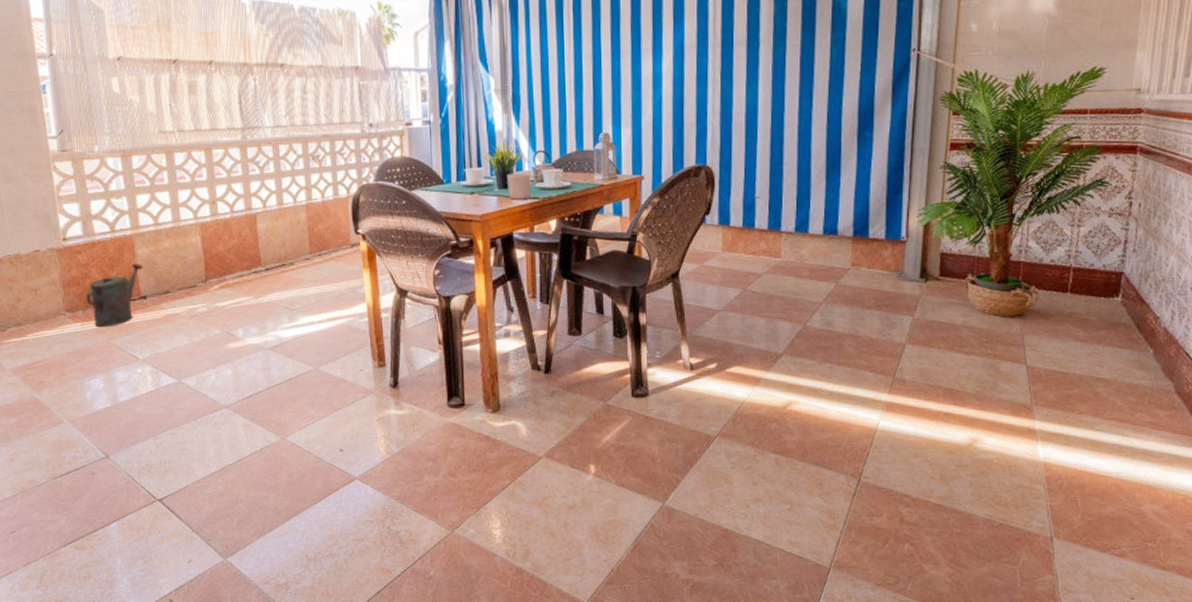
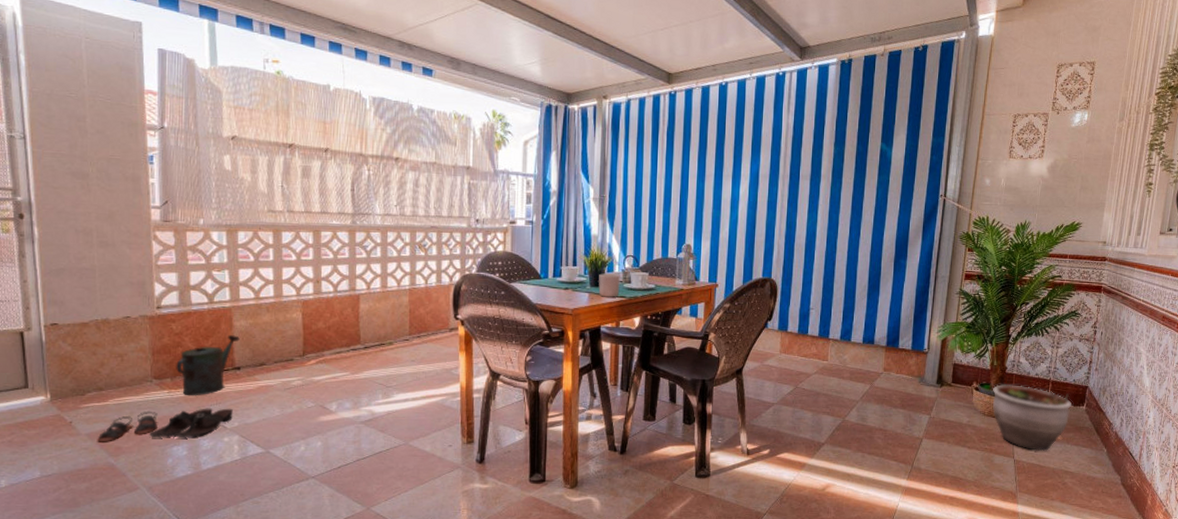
sandal: none [21,344,74,377] -> present [97,411,158,442]
flip-flop: none [67,338,144,370] -> present [149,408,233,437]
planter pot: none [994,274,1103,354] -> present [992,384,1073,451]

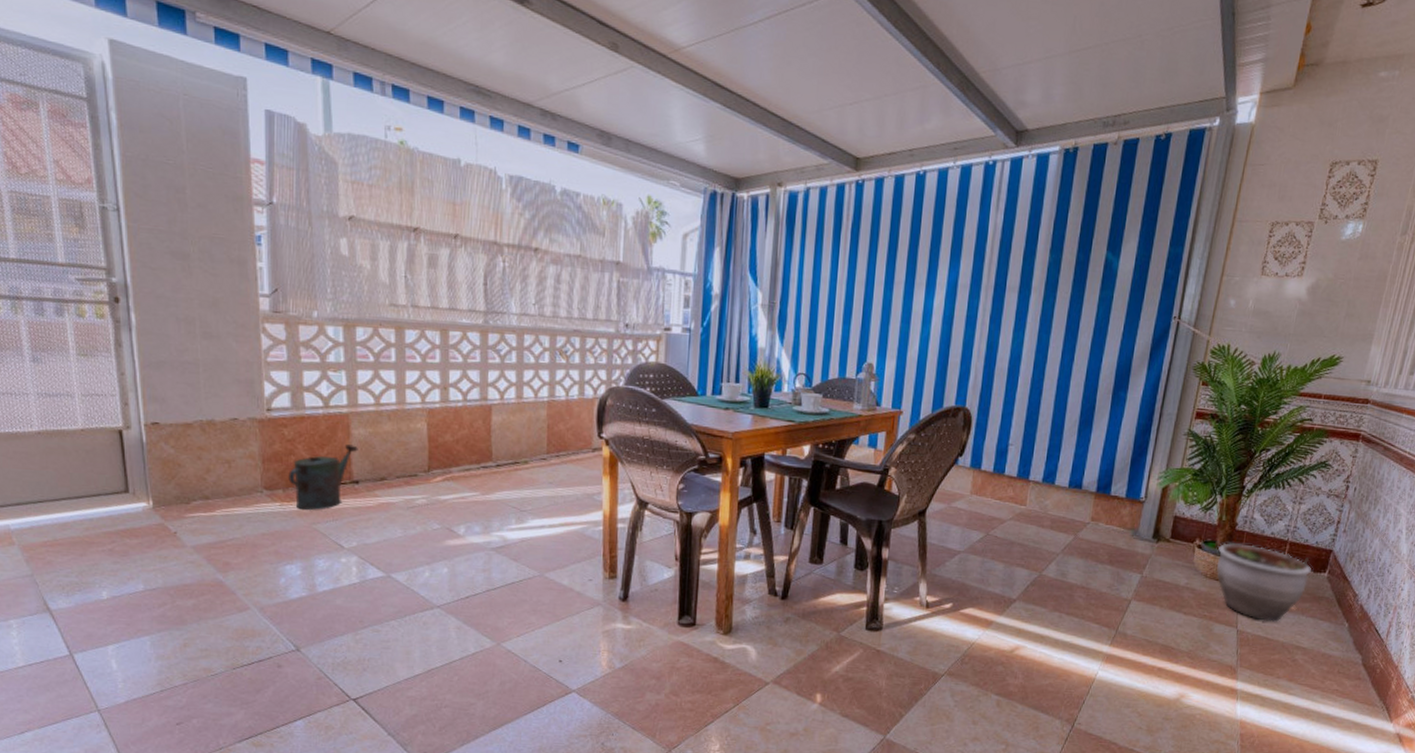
sandal: present [97,411,158,442] -> none [204,524,269,557]
flip-flop: present [149,408,233,437] -> none [260,524,351,556]
mug: present [598,273,620,297] -> none [763,393,790,421]

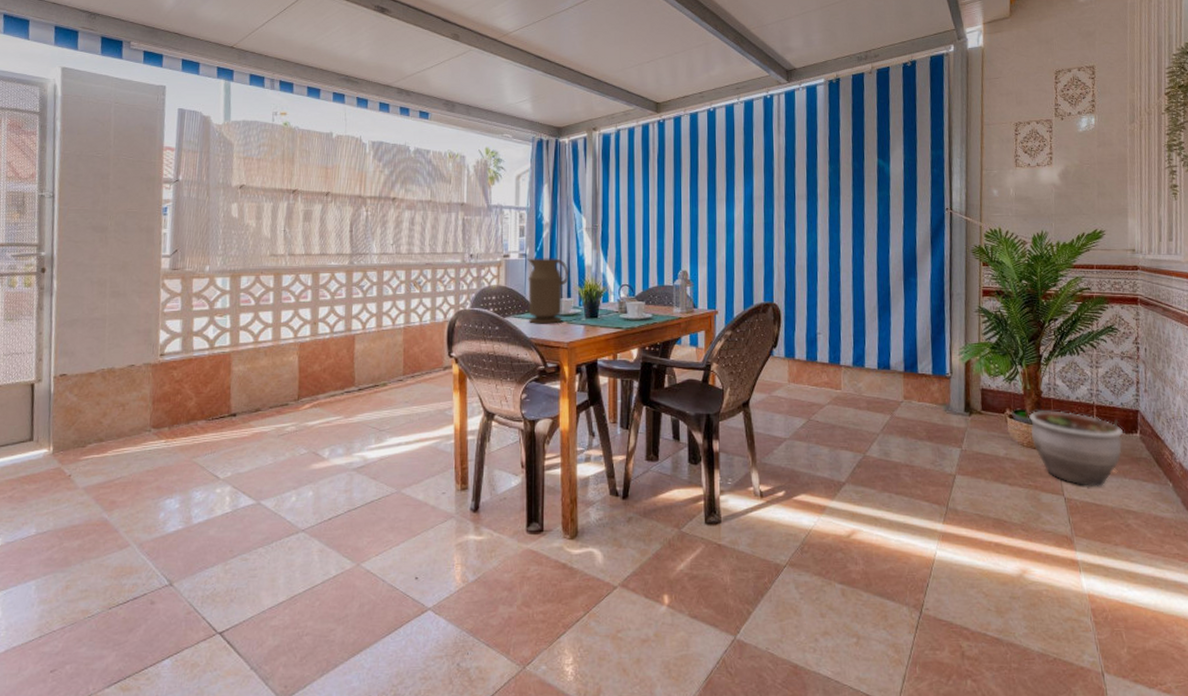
watering can: present [288,444,358,510] -> none [174,381,237,444]
water jug: none [690,333,739,411] -> present [527,257,569,324]

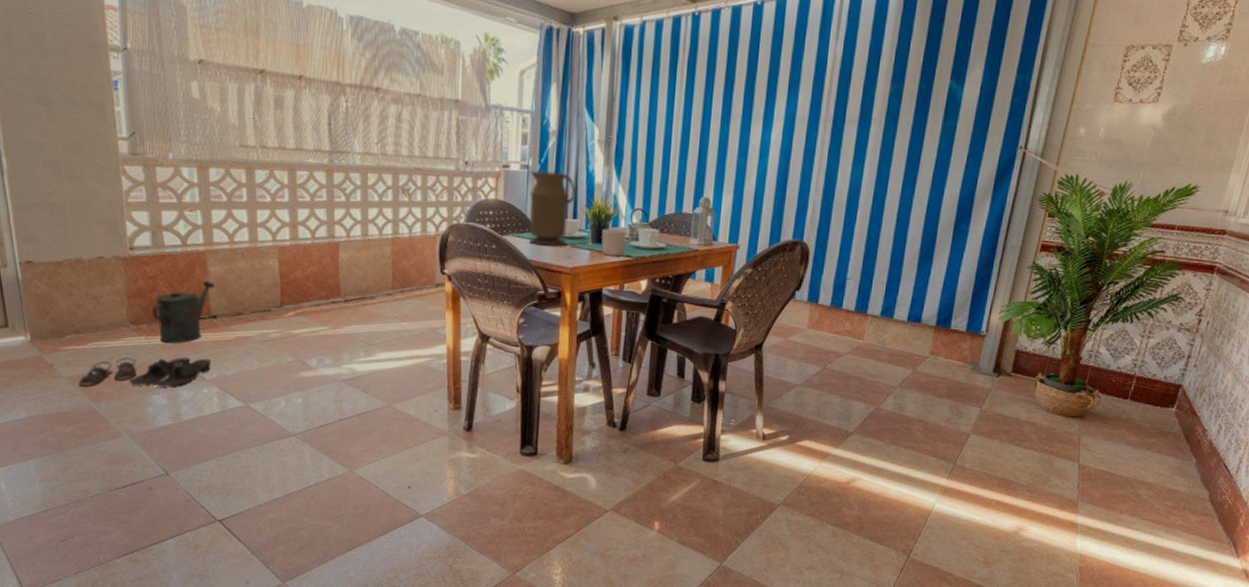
sandal: none [93,461,154,496] -> present [78,356,137,387]
flip-flop: none [144,457,227,489] -> present [129,357,211,387]
watering can: none [174,381,237,444] -> present [152,281,215,343]
mug: none [594,304,616,329] -> present [601,228,627,256]
planter pot: present [1029,411,1124,486] -> none [1058,377,1160,457]

